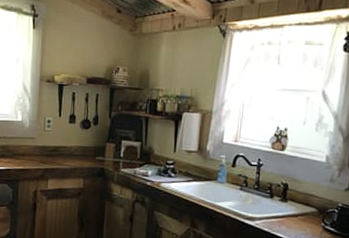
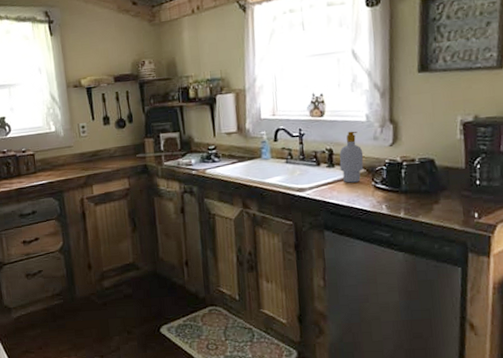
soap bottle: none [292,169,318,221] -> present [339,131,364,183]

